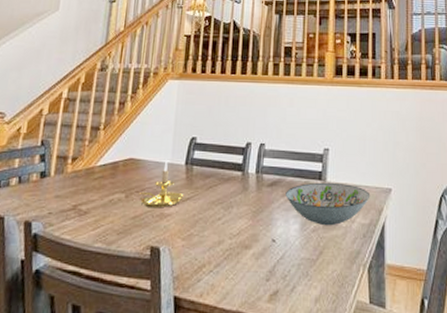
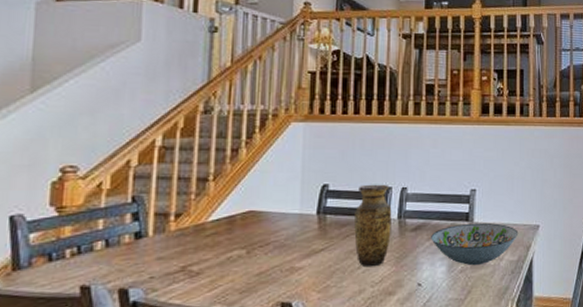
candle holder: present [137,159,184,208] -> none [261,209,317,263]
vase: none [216,139,251,219] -> present [354,184,392,267]

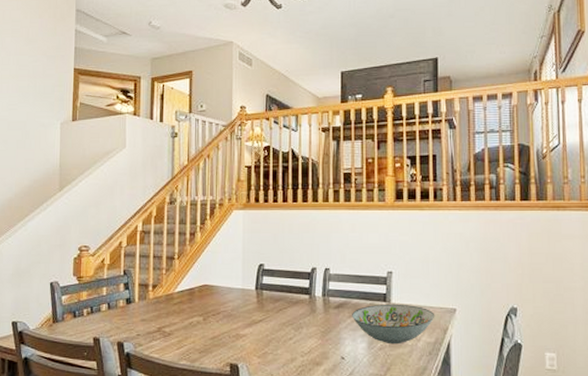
vase: present [354,184,392,267] -> none [286,265,317,339]

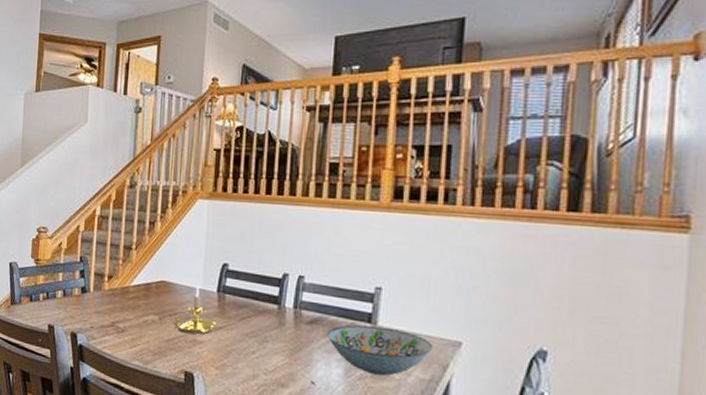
candle holder: none [213,285,256,330] -> present [170,284,216,334]

